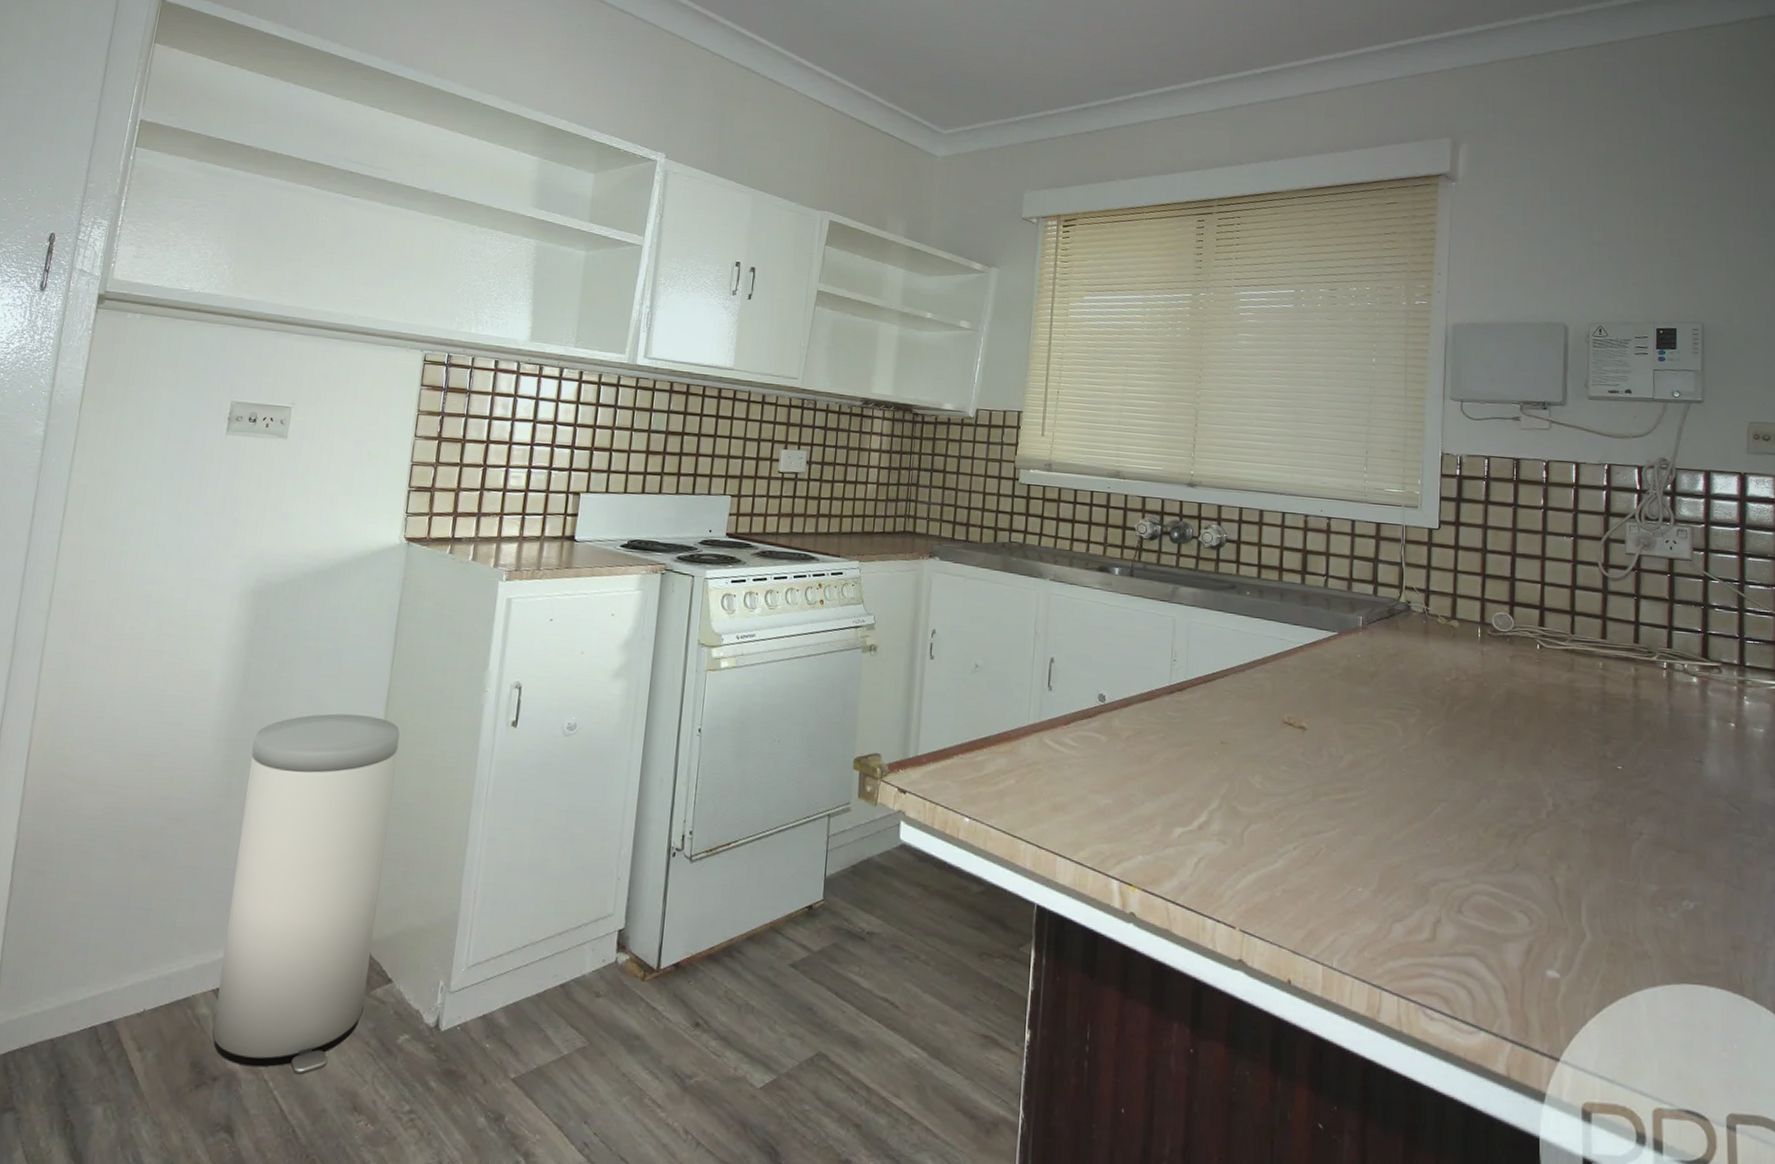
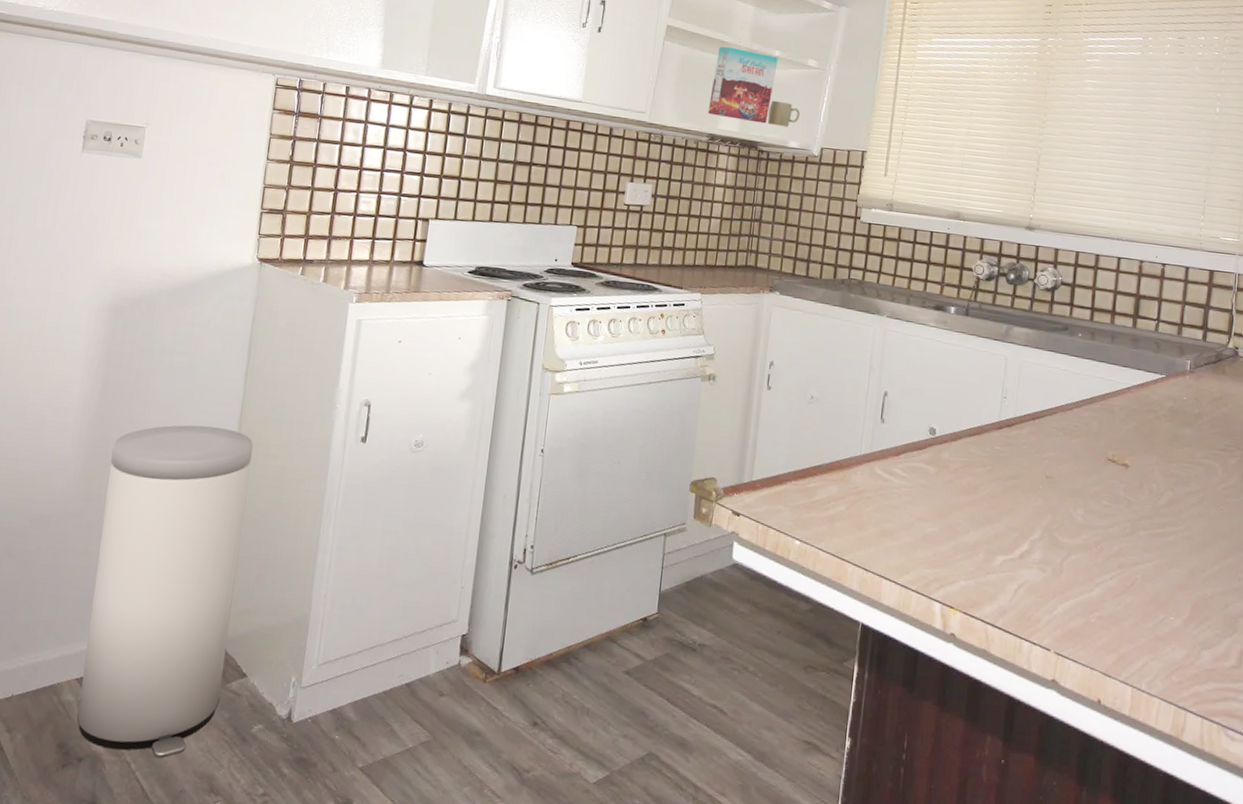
cereal box: none [861,309,930,386] -> present [708,46,778,124]
mug: none [922,362,955,390] -> present [768,100,801,127]

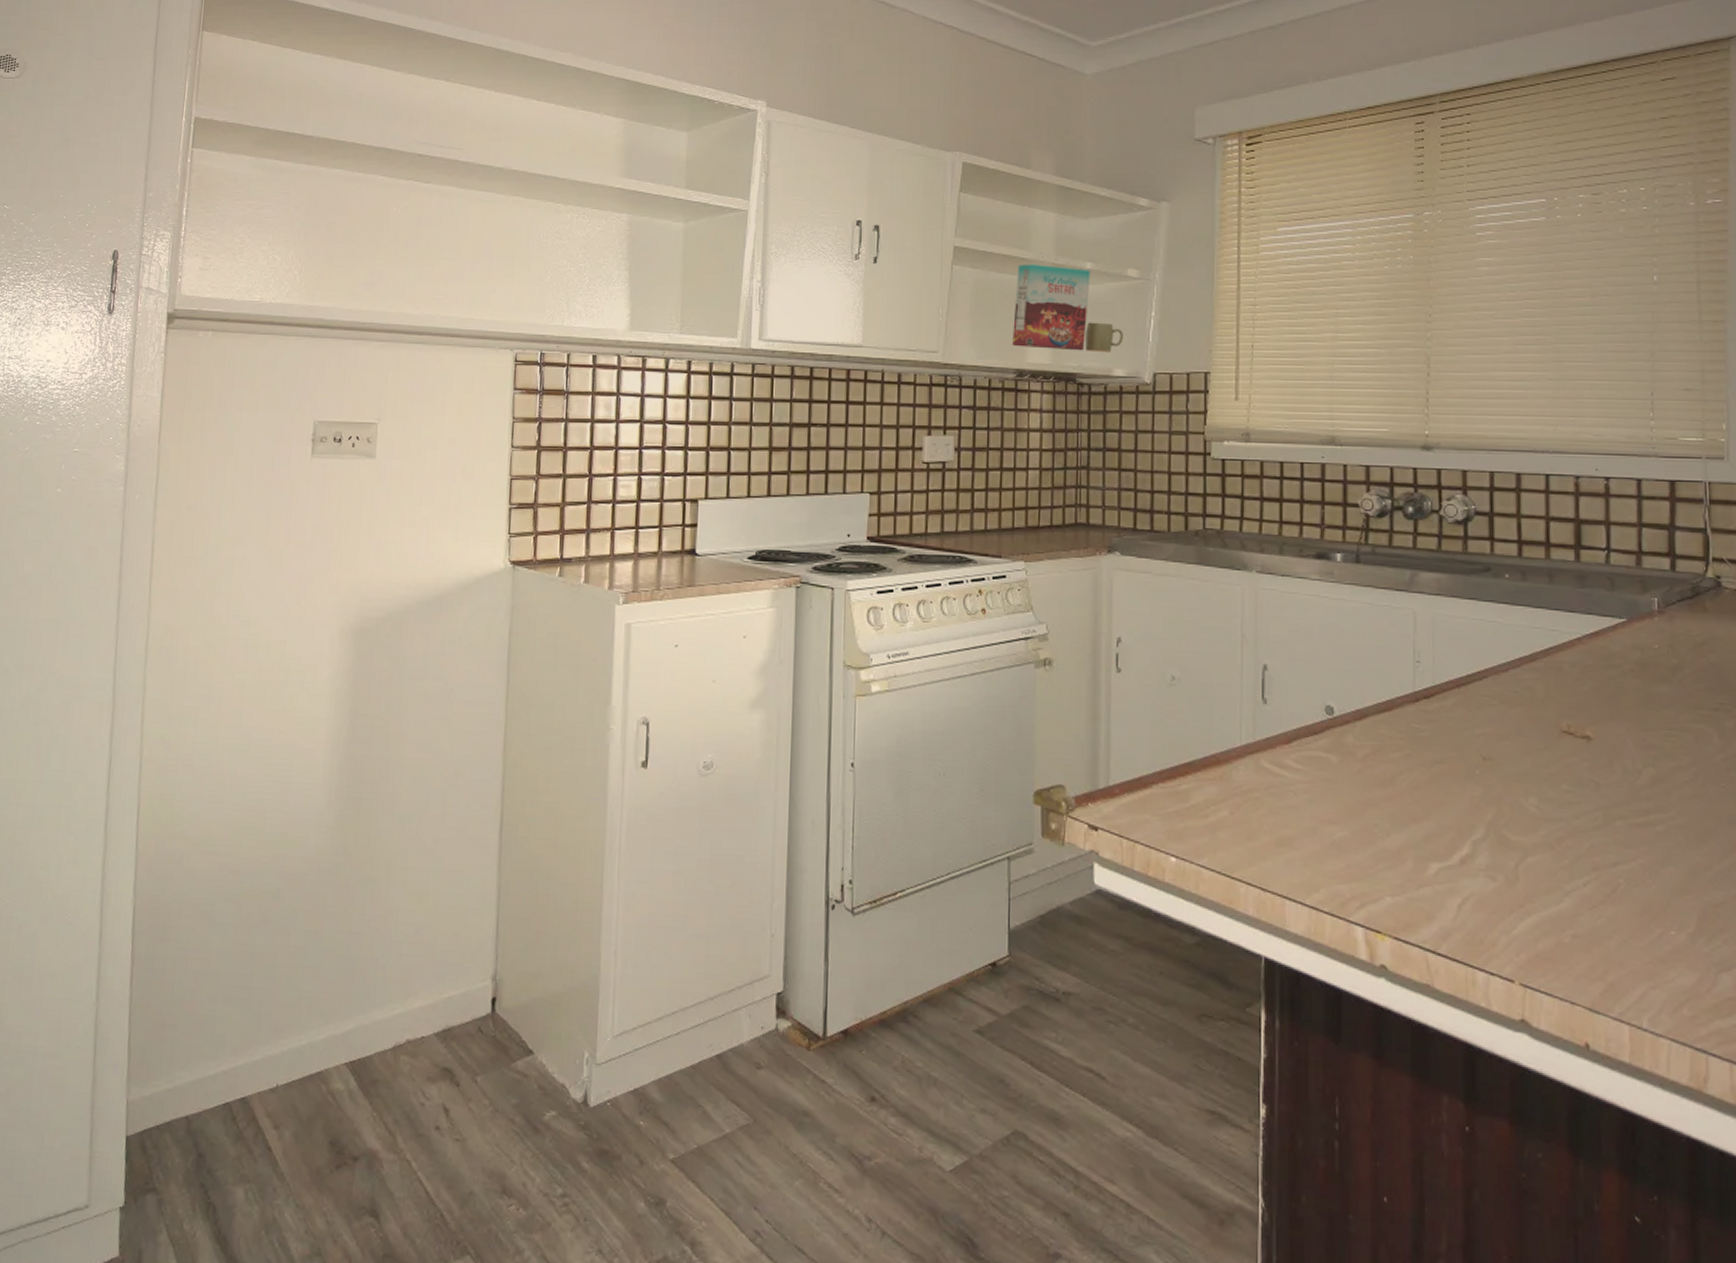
pedal bin: present [76,425,254,759] -> none [348,760,522,1155]

